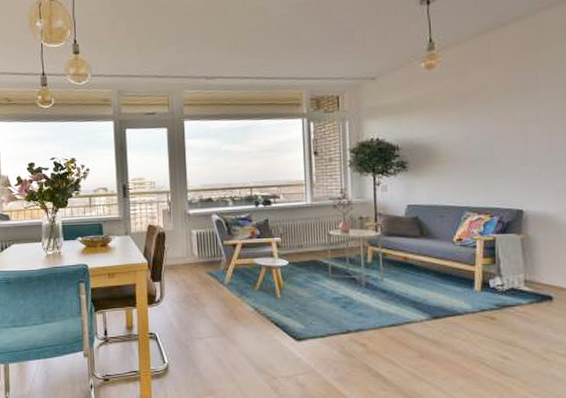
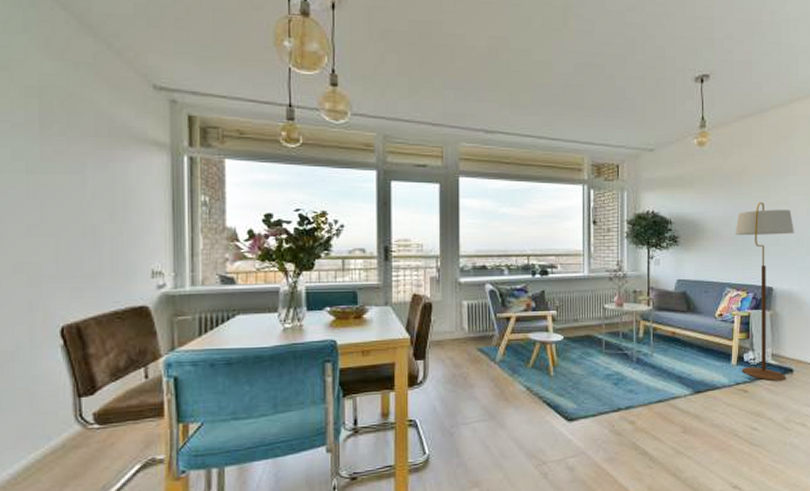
floor lamp: none [474,120,548,309] -> present [735,202,794,381]

